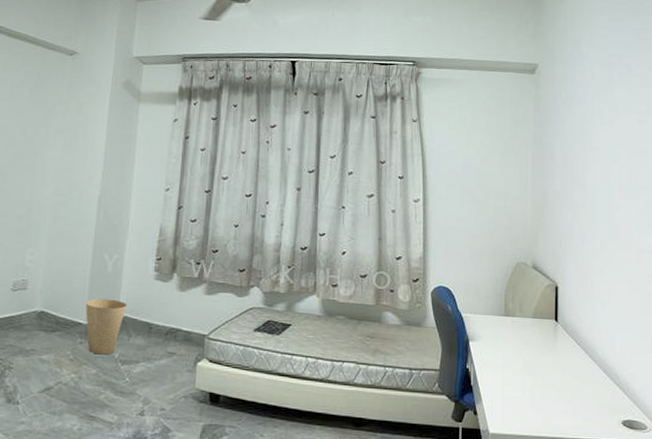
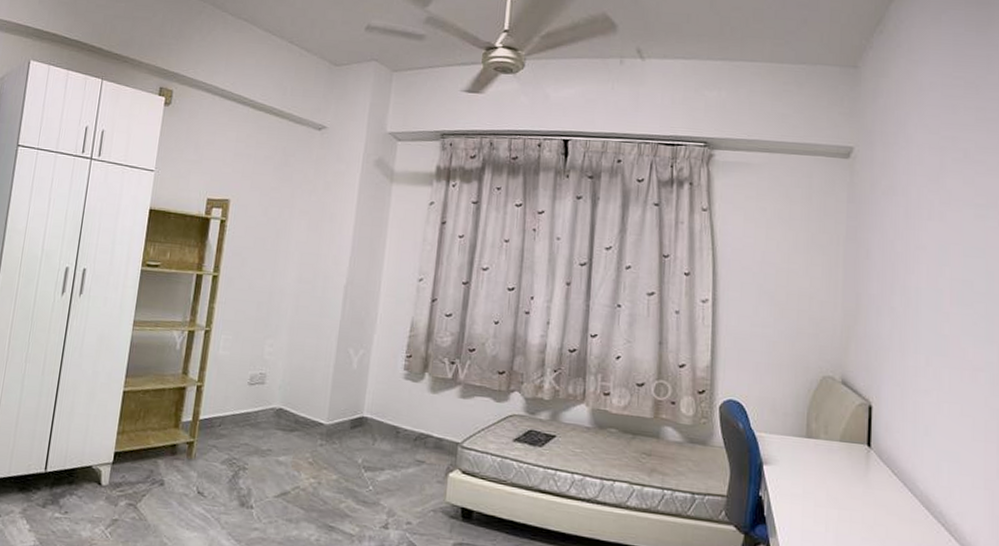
trash can: present [85,298,127,355] -> none [327,397,373,460]

